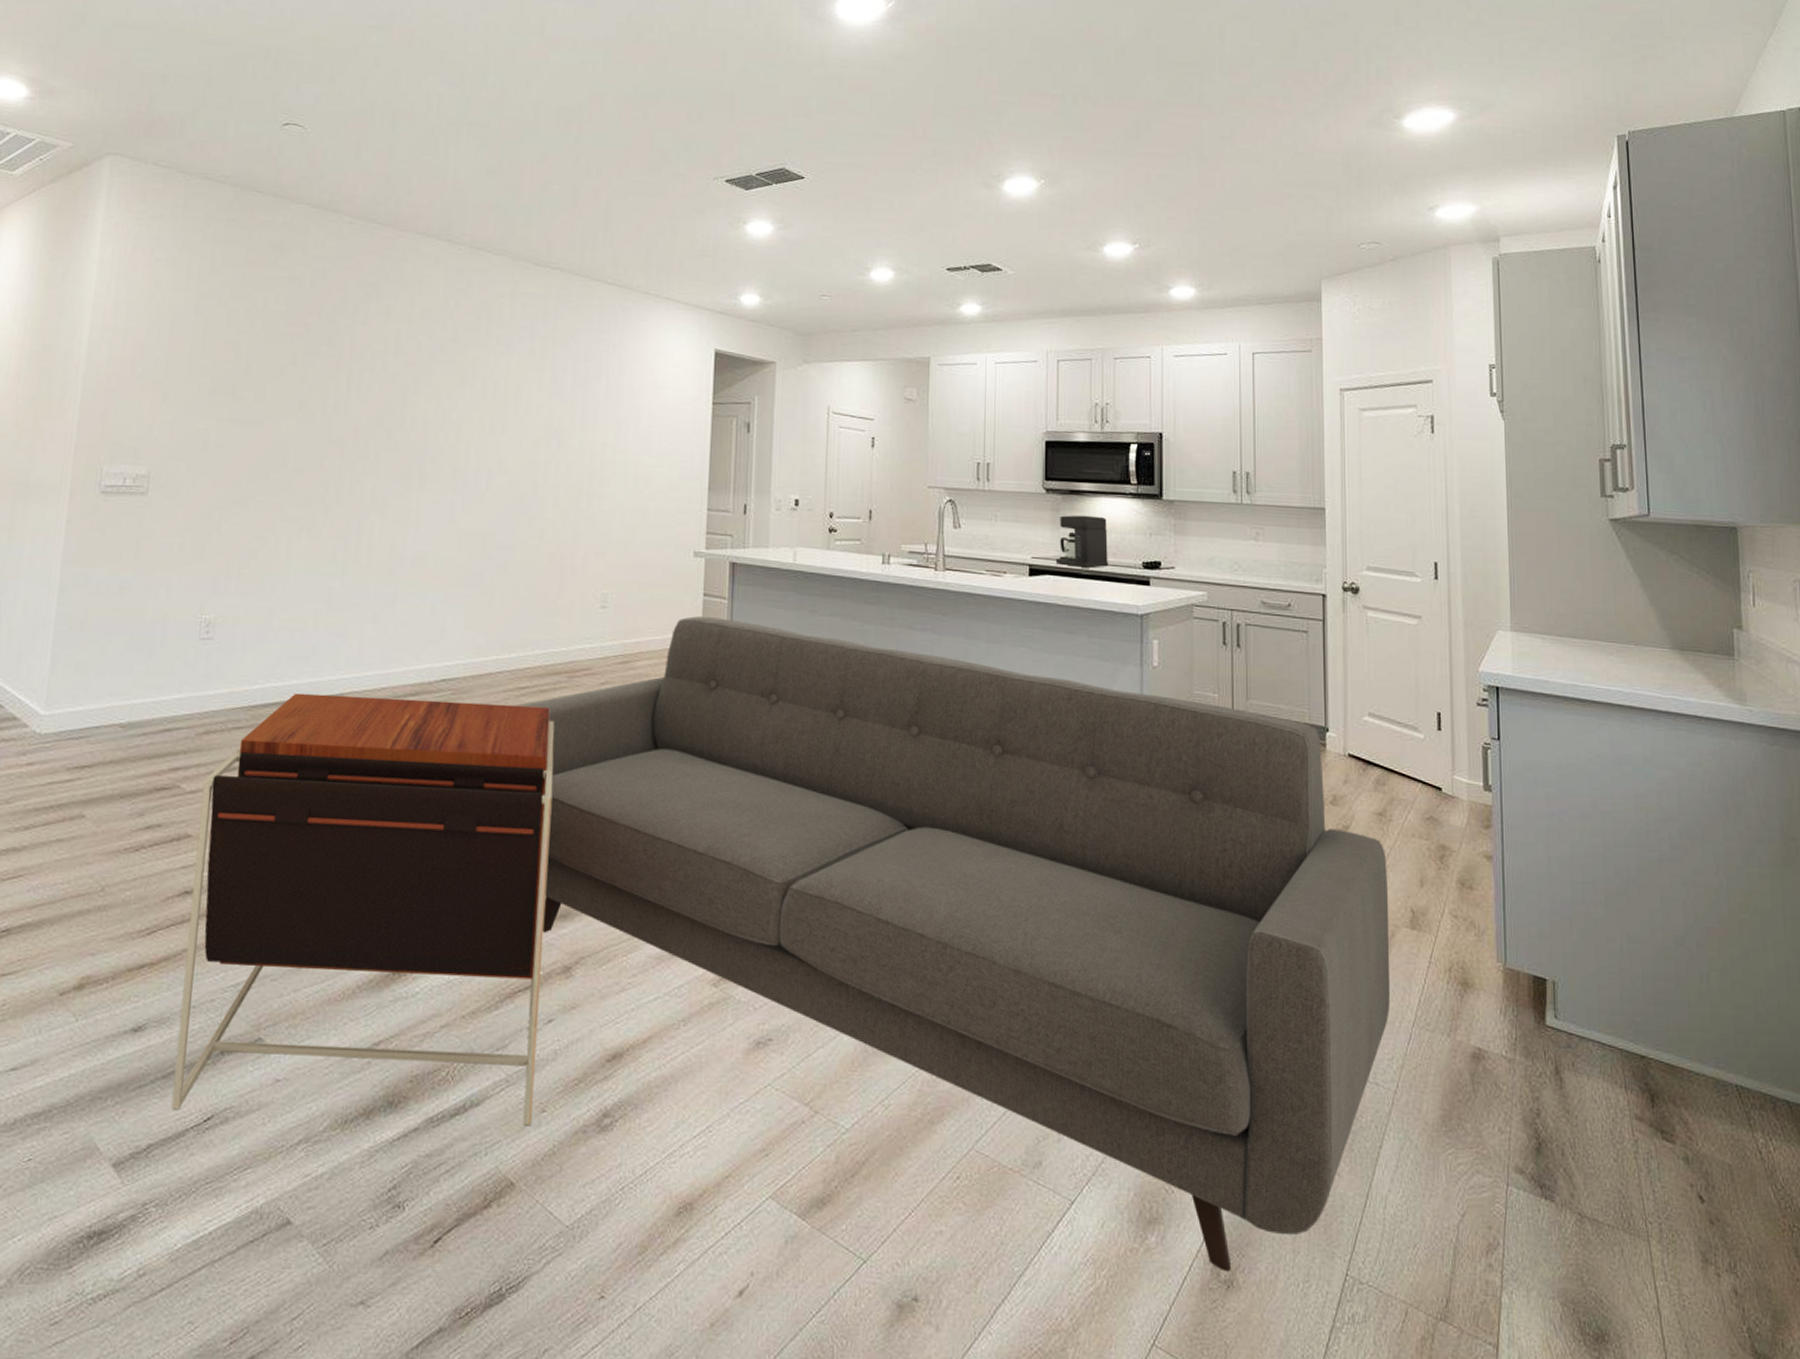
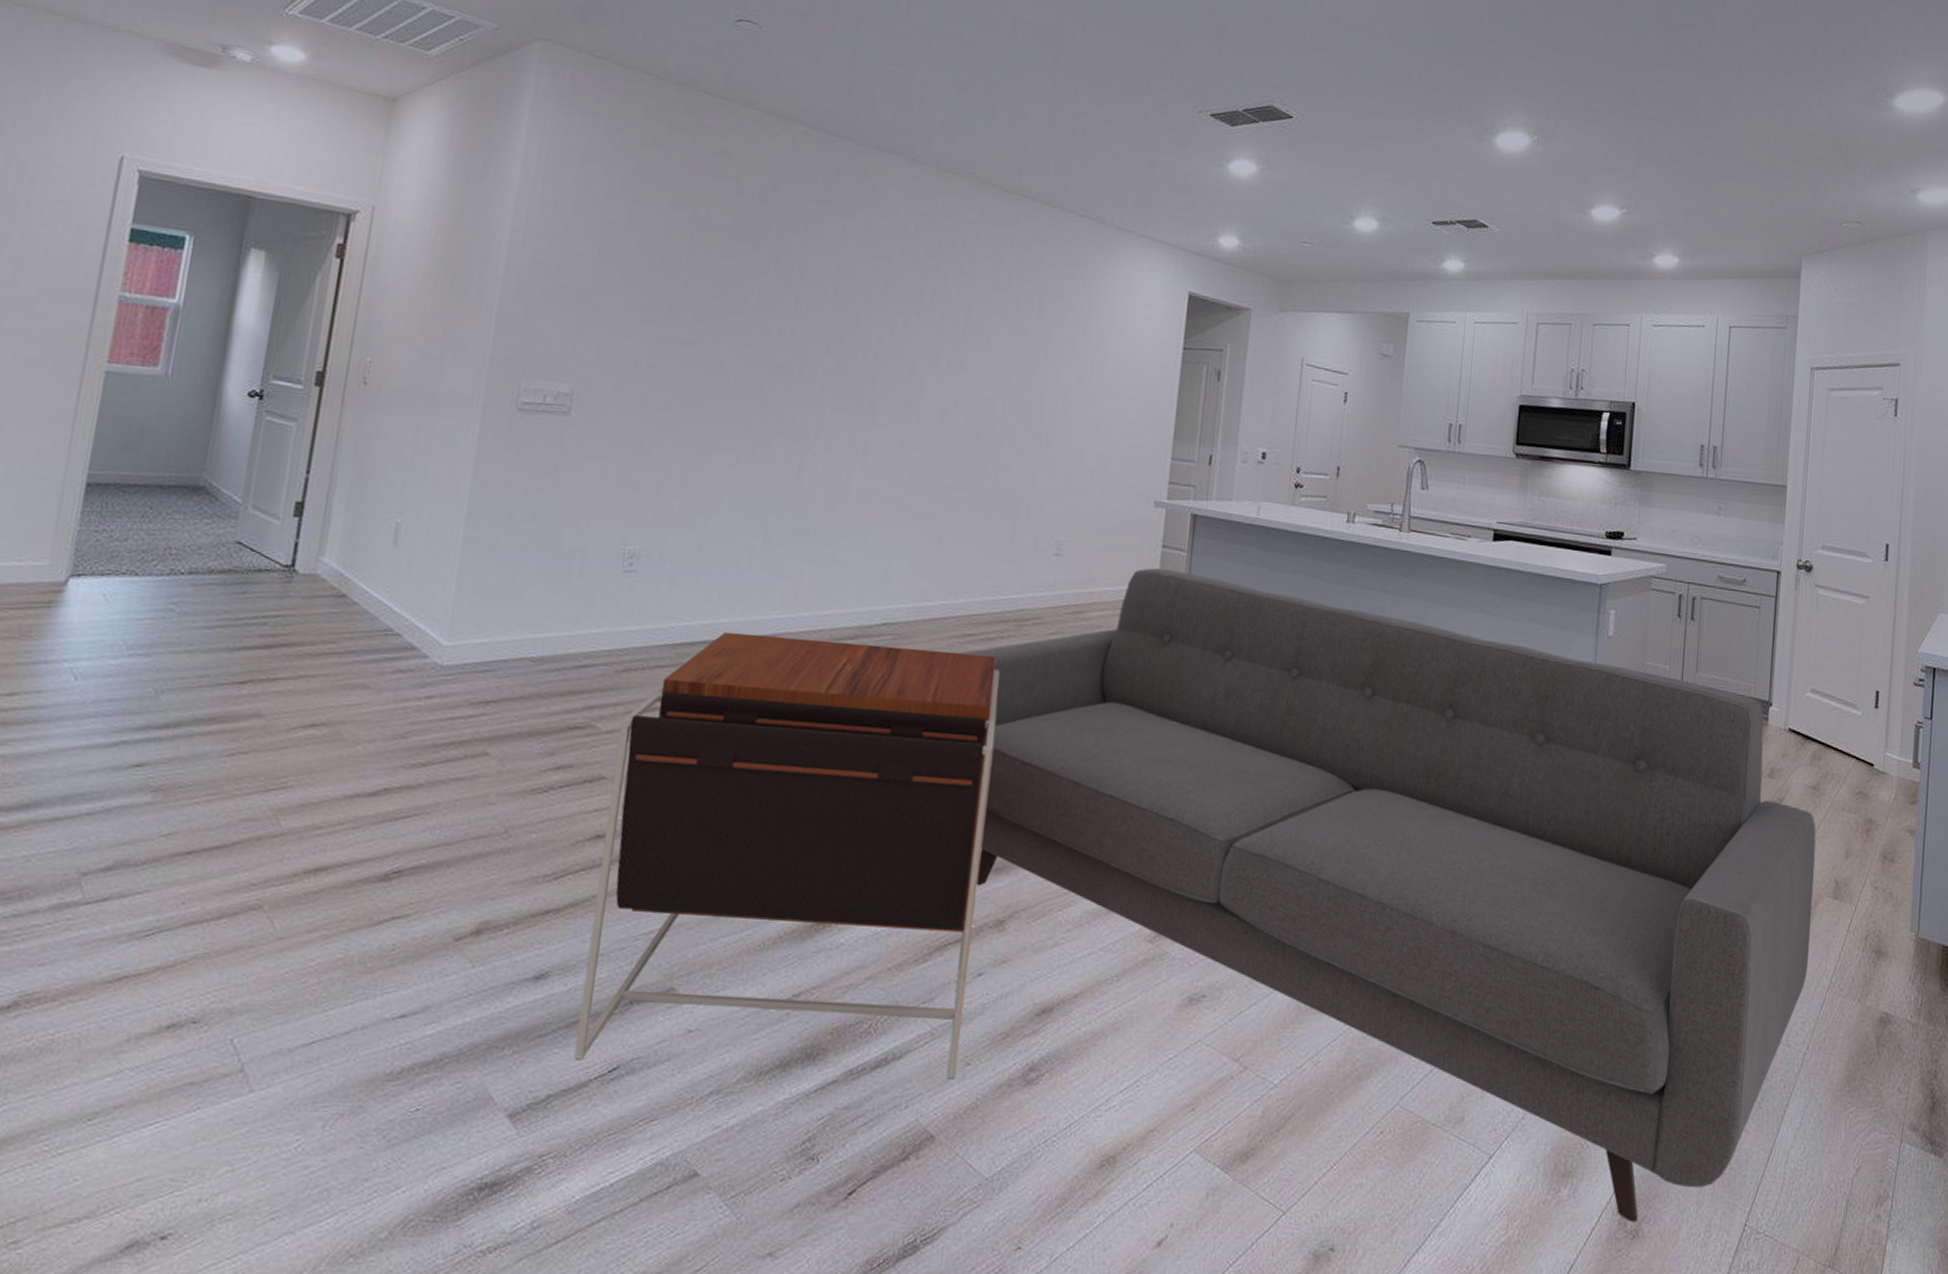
coffee maker: present [1055,515,1109,568] -> none [1520,481,1574,536]

